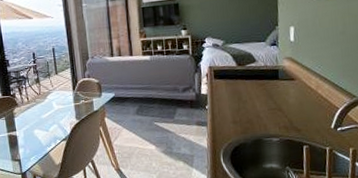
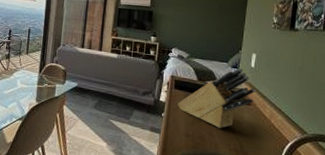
knife block: none [220,44,299,109] -> present [178,68,256,128]

